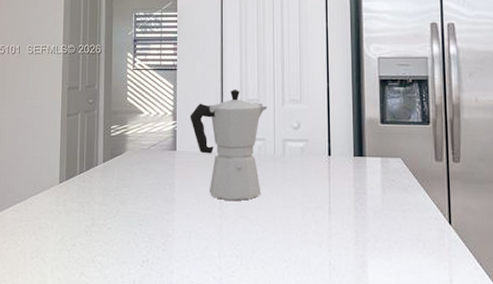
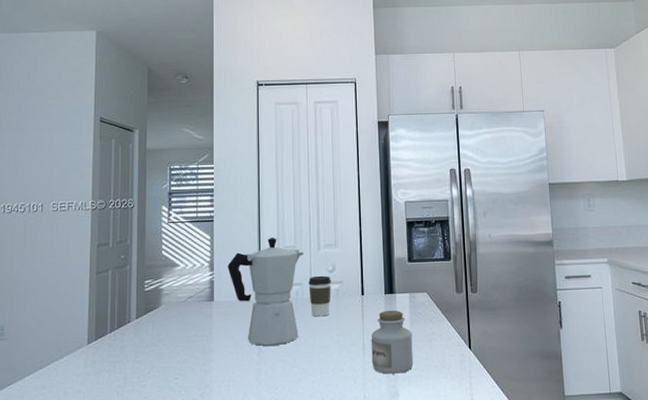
coffee cup: none [272,132,296,175] -> present [308,275,331,317]
jar: none [338,174,385,243] -> present [371,309,414,374]

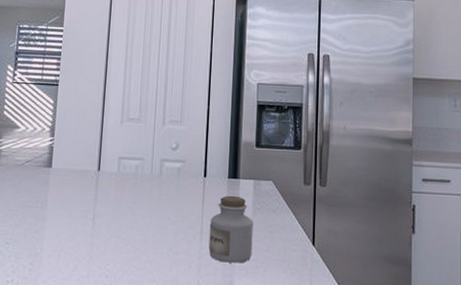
moka pot: present [227,237,304,346] -> none [68,107,148,220]
coffee cup: present [308,275,331,317] -> none [149,152,174,195]

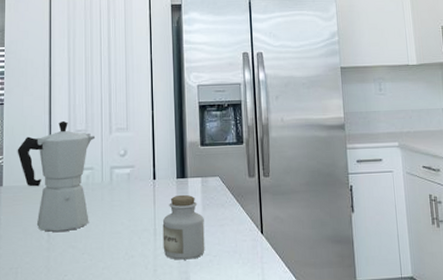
moka pot: none [68,107,148,220] -> present [17,120,96,232]

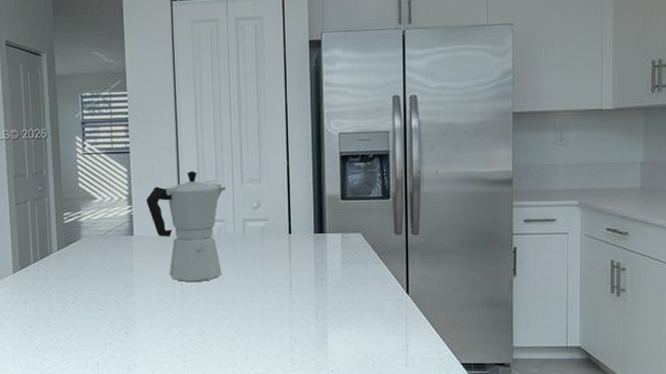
jar: present [162,194,205,260] -> none [298,250,344,315]

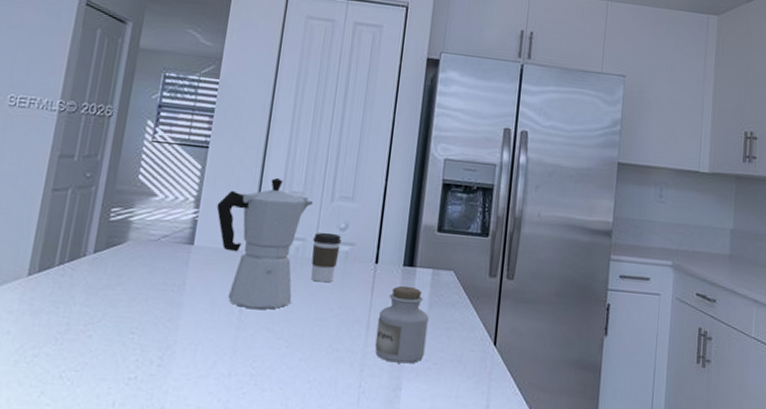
coffee cup: none [231,212,256,255] -> present [311,232,341,283]
jar: none [298,250,344,315] -> present [375,285,429,364]

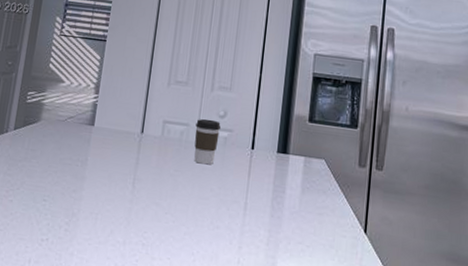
moka pot: present [216,177,314,310] -> none [113,68,196,187]
jar: present [375,285,429,364] -> none [252,171,302,245]

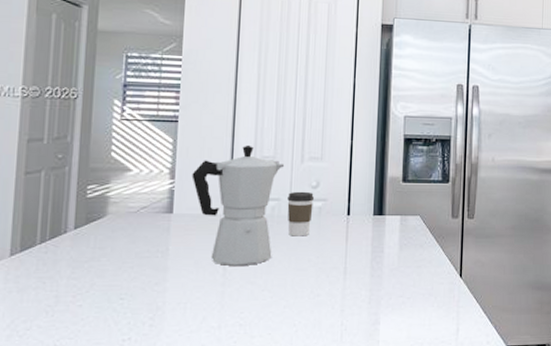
moka pot: none [113,68,196,187] -> present [191,144,285,266]

